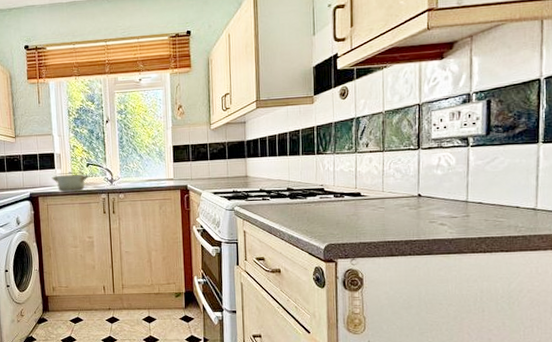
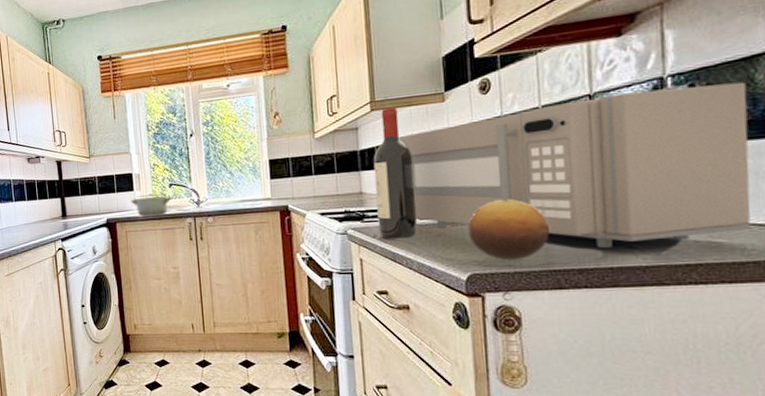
wine bottle: none [257,106,290,216] -> present [373,107,418,240]
microwave: none [277,100,525,225] -> present [398,81,751,249]
fruit: none [327,184,386,234] -> present [467,198,549,261]

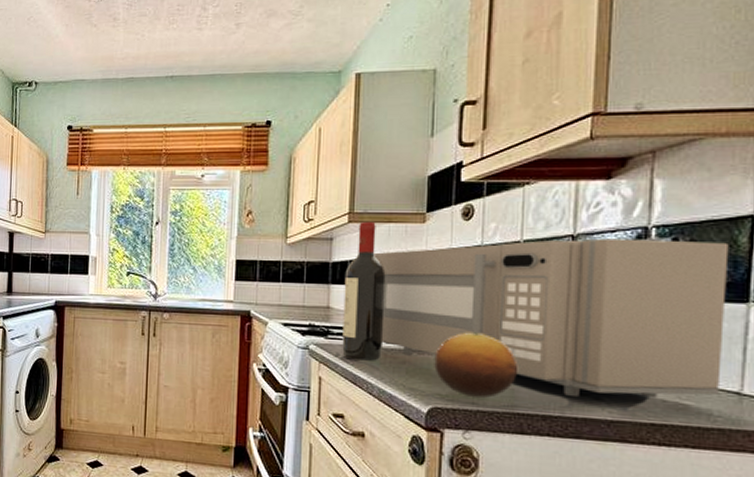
saucepan: present [130,192,173,217] -> none [83,280,129,305]

